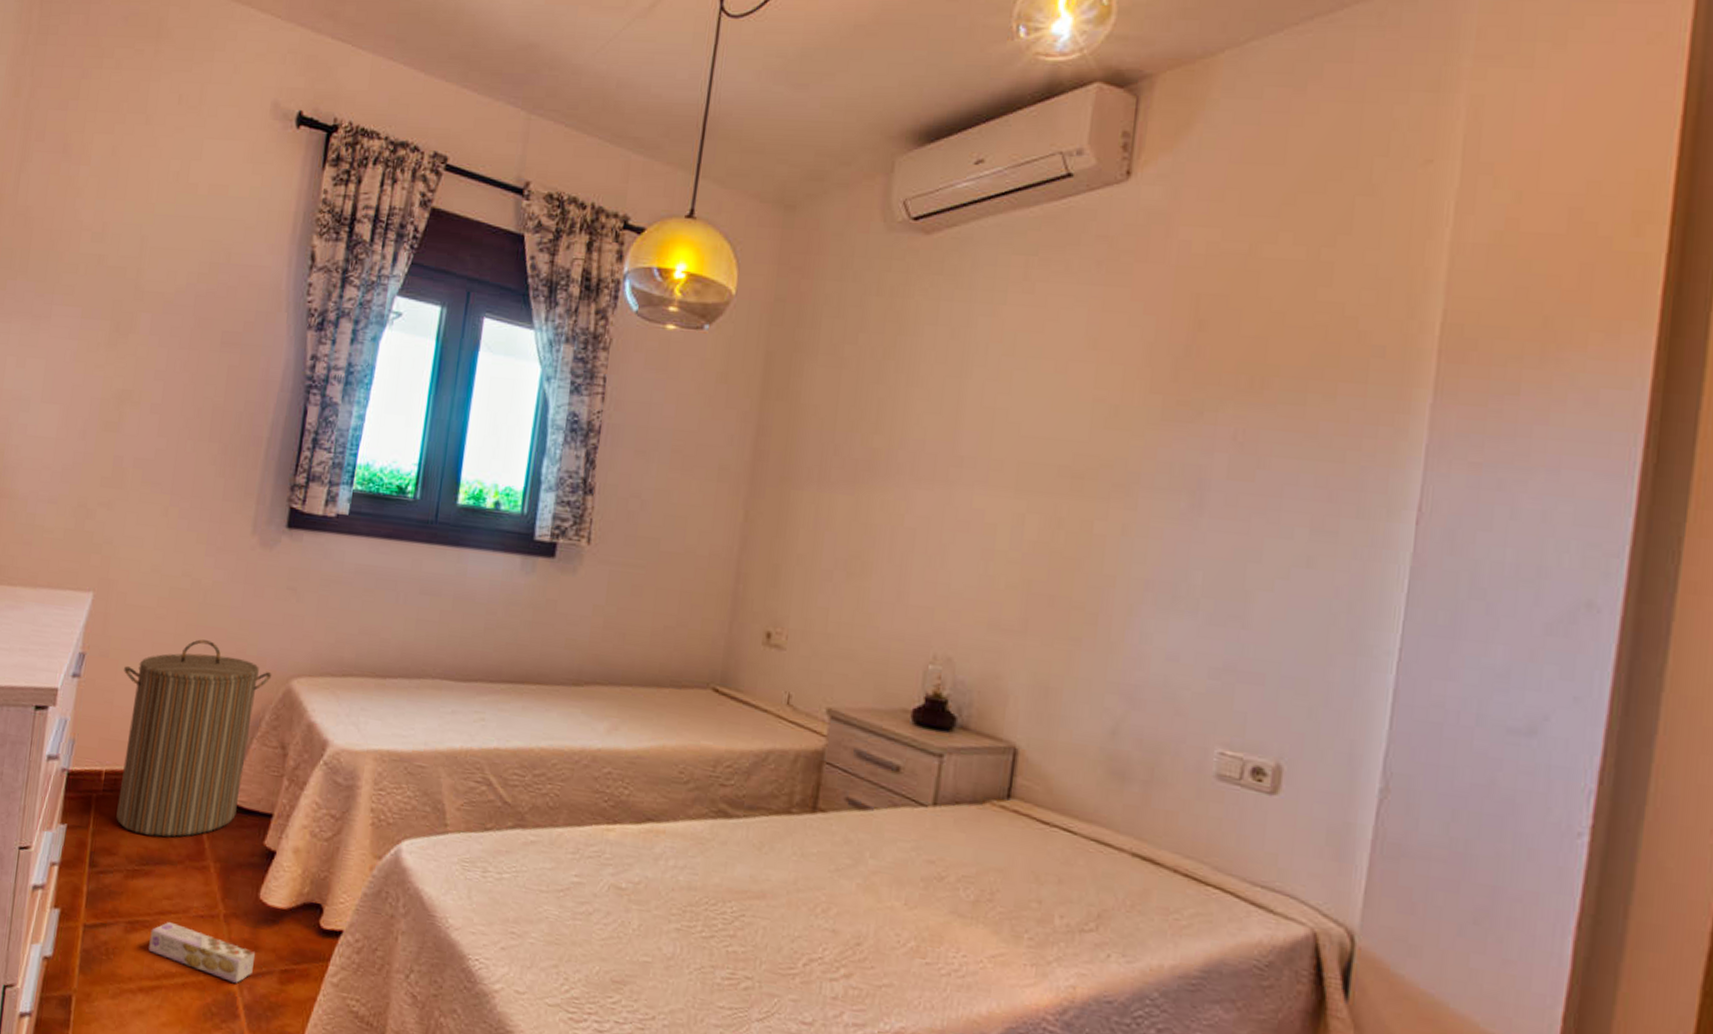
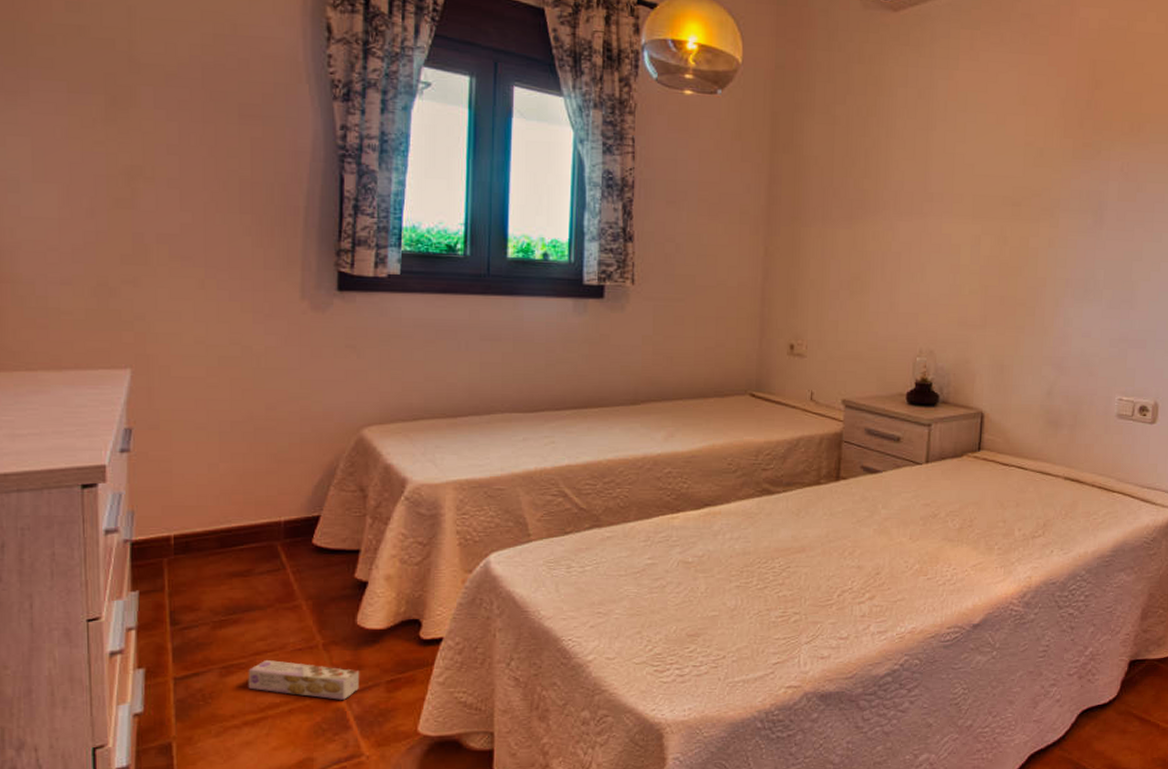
laundry hamper: present [116,639,272,837] -> none [179,402,341,588]

